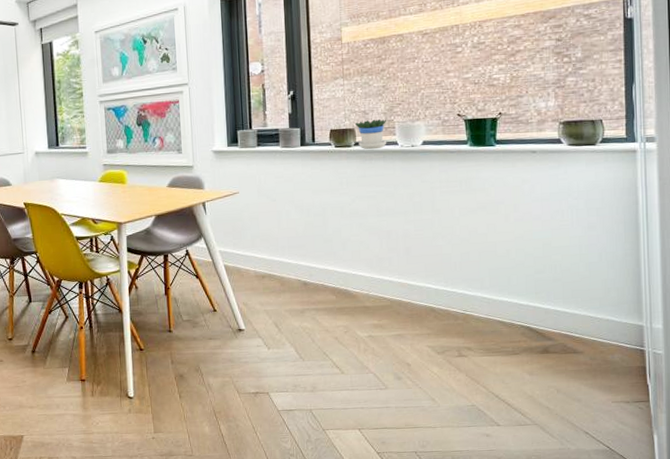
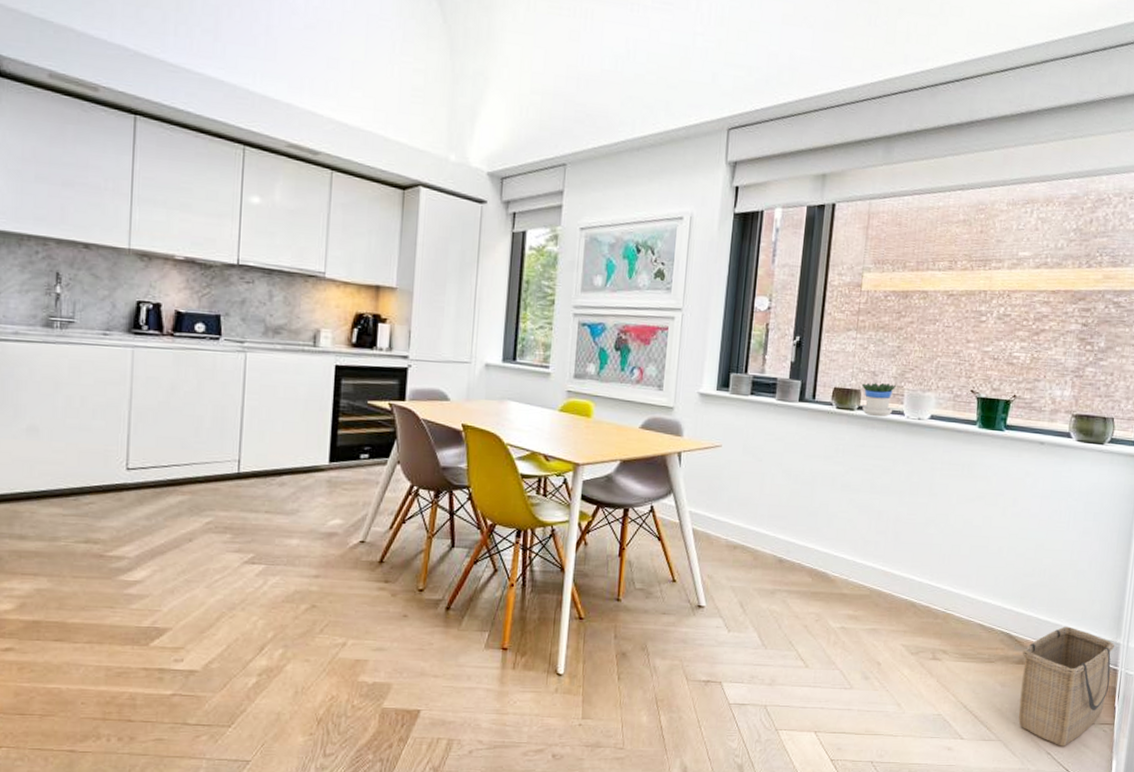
basket: none [545,315,639,426] -> present [1018,626,1115,746]

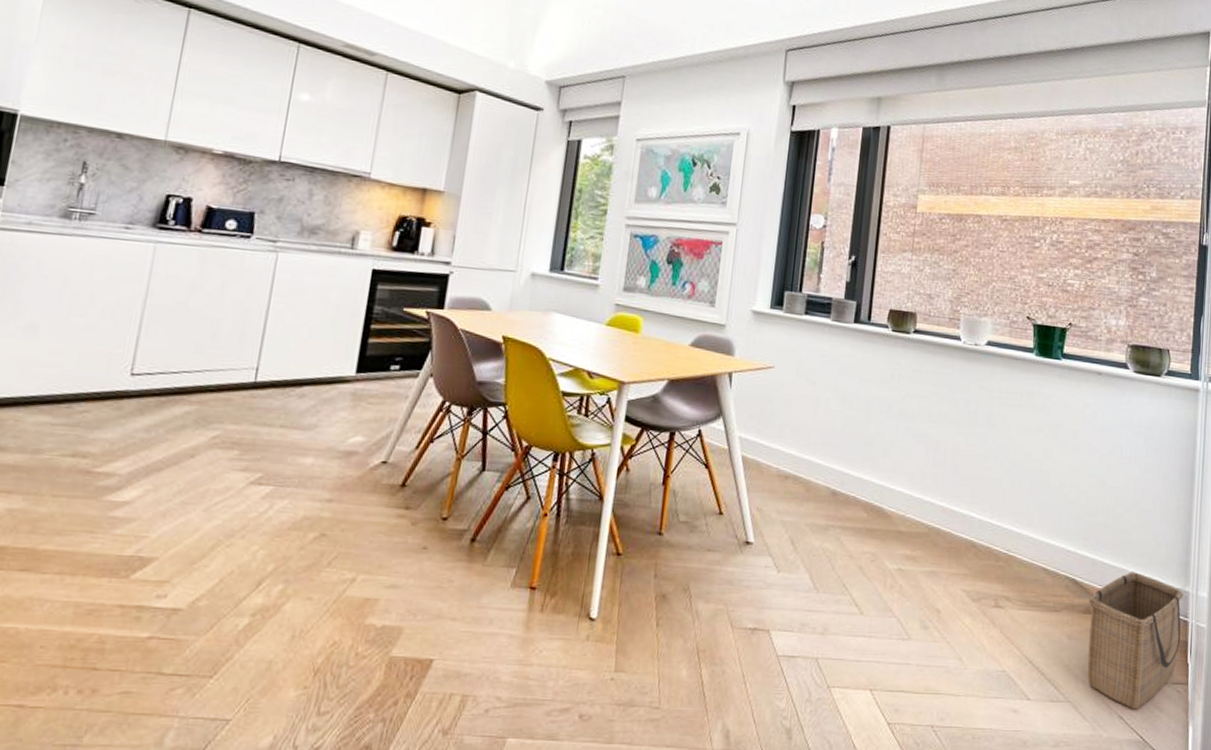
flowerpot: present [861,382,896,417] -> none [917,305,952,342]

